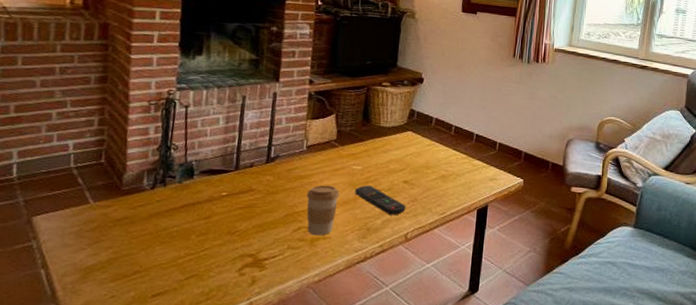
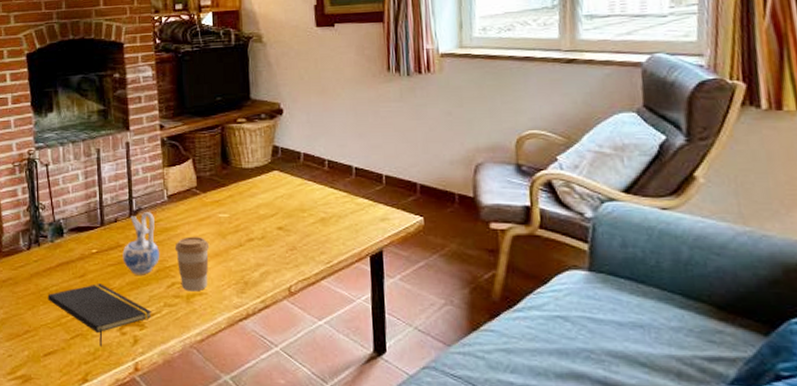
notepad: none [165,225,274,288] -> present [47,283,152,347]
ceramic pitcher: none [252,159,291,219] -> present [122,212,159,275]
remote control: present [355,185,406,216] -> none [225,234,285,267]

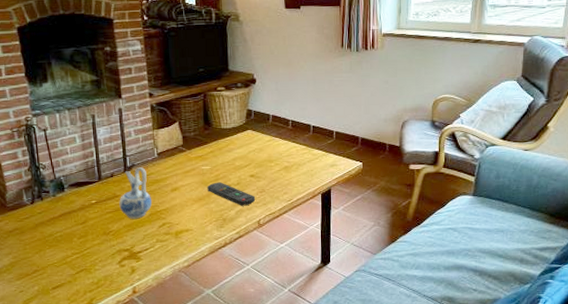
notepad: present [47,283,152,347] -> none [53,228,146,278]
coffee cup: present [174,236,210,292] -> none [164,185,194,229]
remote control: none [225,234,285,267] -> present [207,182,256,206]

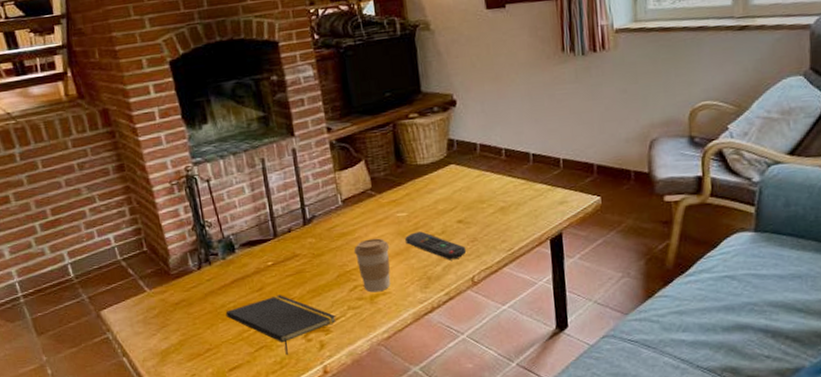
notepad: none [53,228,146,278] -> present [225,295,337,356]
ceramic pitcher: present [119,167,152,219] -> none [300,218,339,283]
coffee cup: none [164,185,194,229] -> present [353,238,391,293]

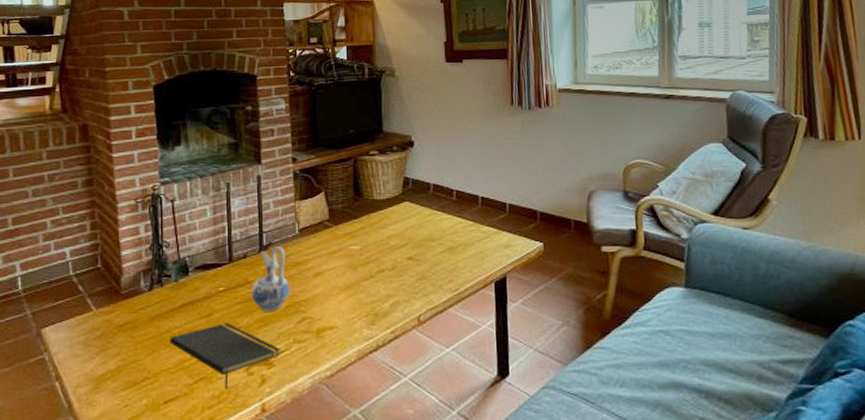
ceramic pitcher: none [300,218,339,283] -> present [251,246,289,312]
coffee cup: present [353,238,391,293] -> none [305,270,341,326]
remote control: present [405,231,467,260] -> none [357,266,415,297]

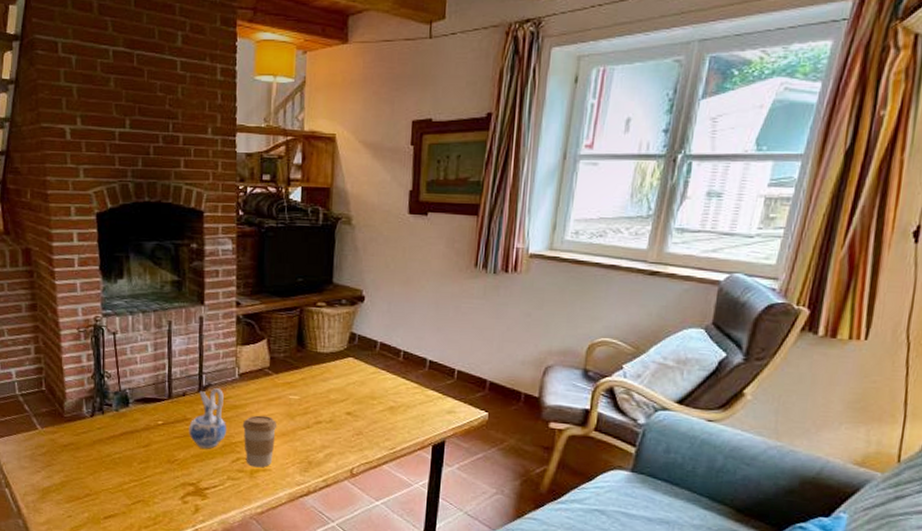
notepad: present [169,323,281,390] -> none [110,454,215,514]
coffee cup: none [305,270,341,326] -> present [242,415,277,468]

